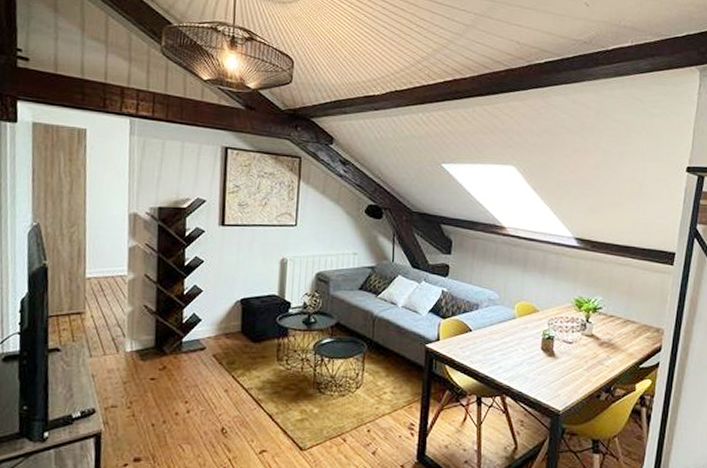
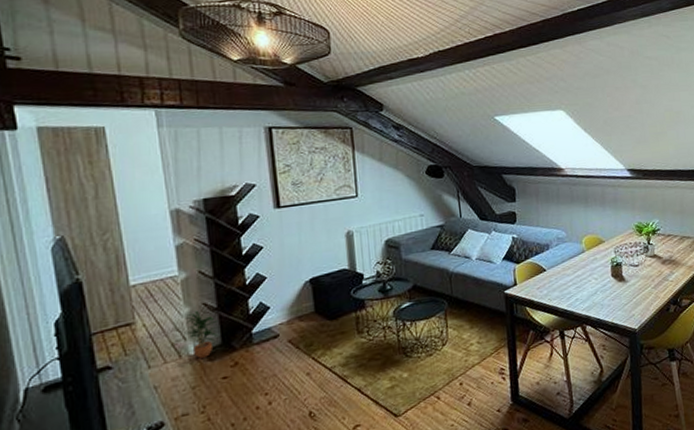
potted plant: none [124,311,155,356] -> present [184,310,218,359]

